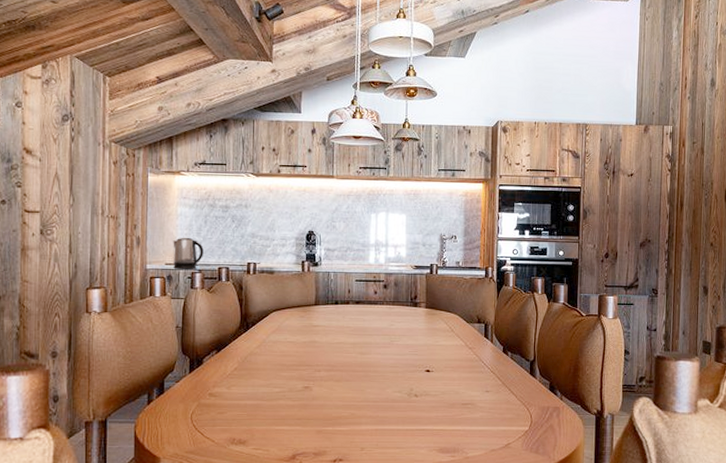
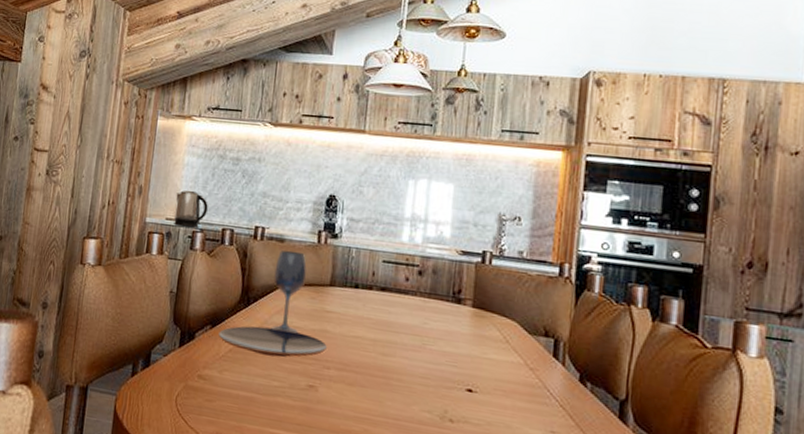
plate: none [224,345,316,368] -> present [218,326,327,357]
wineglass: none [268,280,294,347] -> present [271,250,307,334]

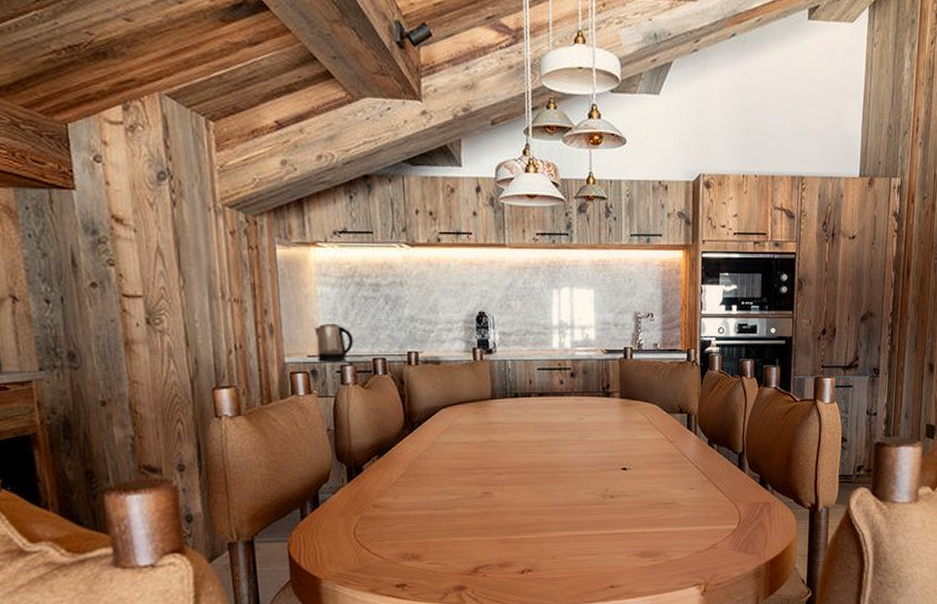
plate: present [218,326,327,357] -> none [387,446,496,474]
wineglass: present [271,250,307,334] -> none [435,371,466,449]

